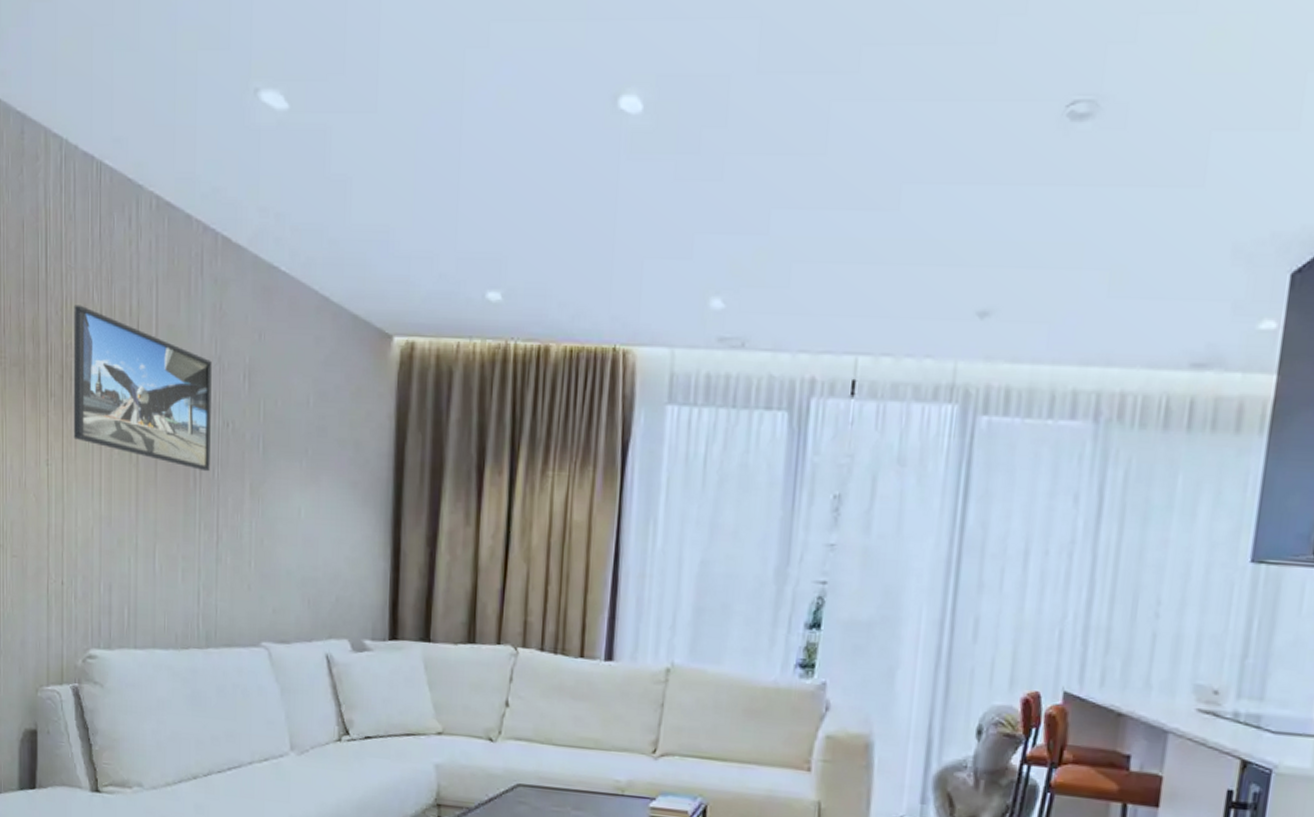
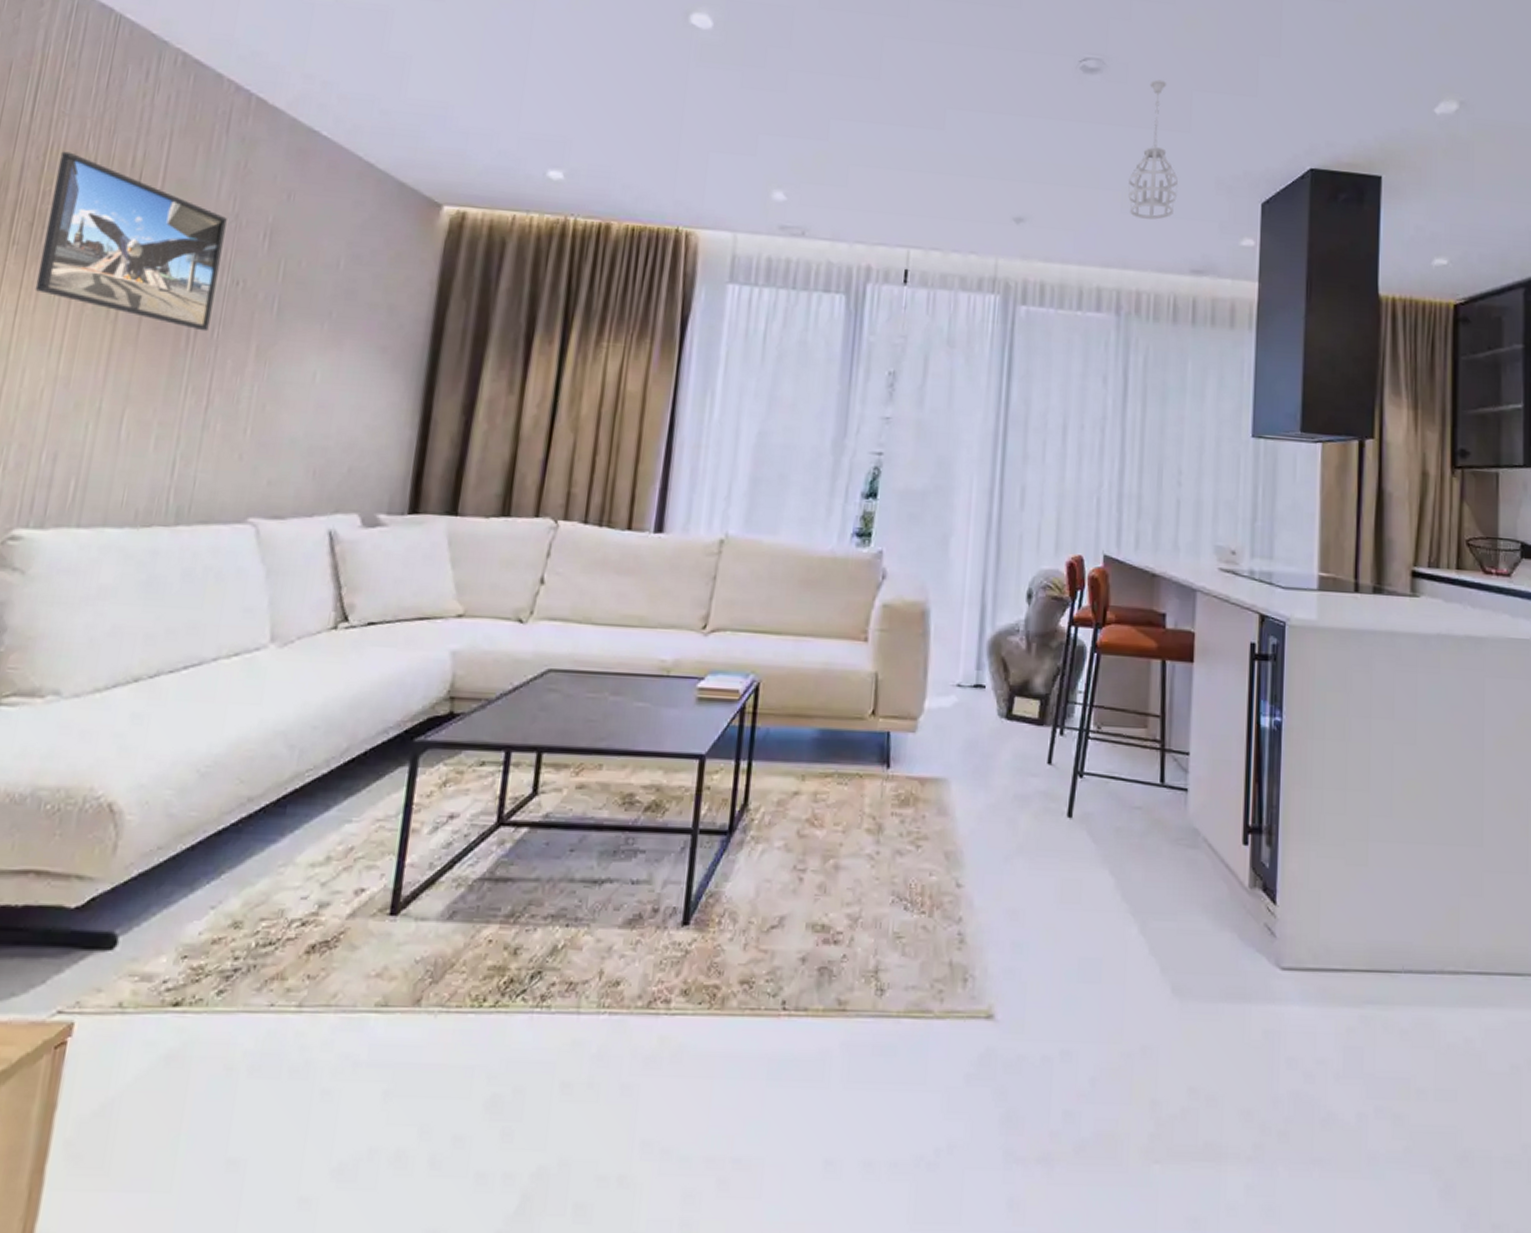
pendant light: none [1118,120,1183,303] -> present [1128,79,1179,220]

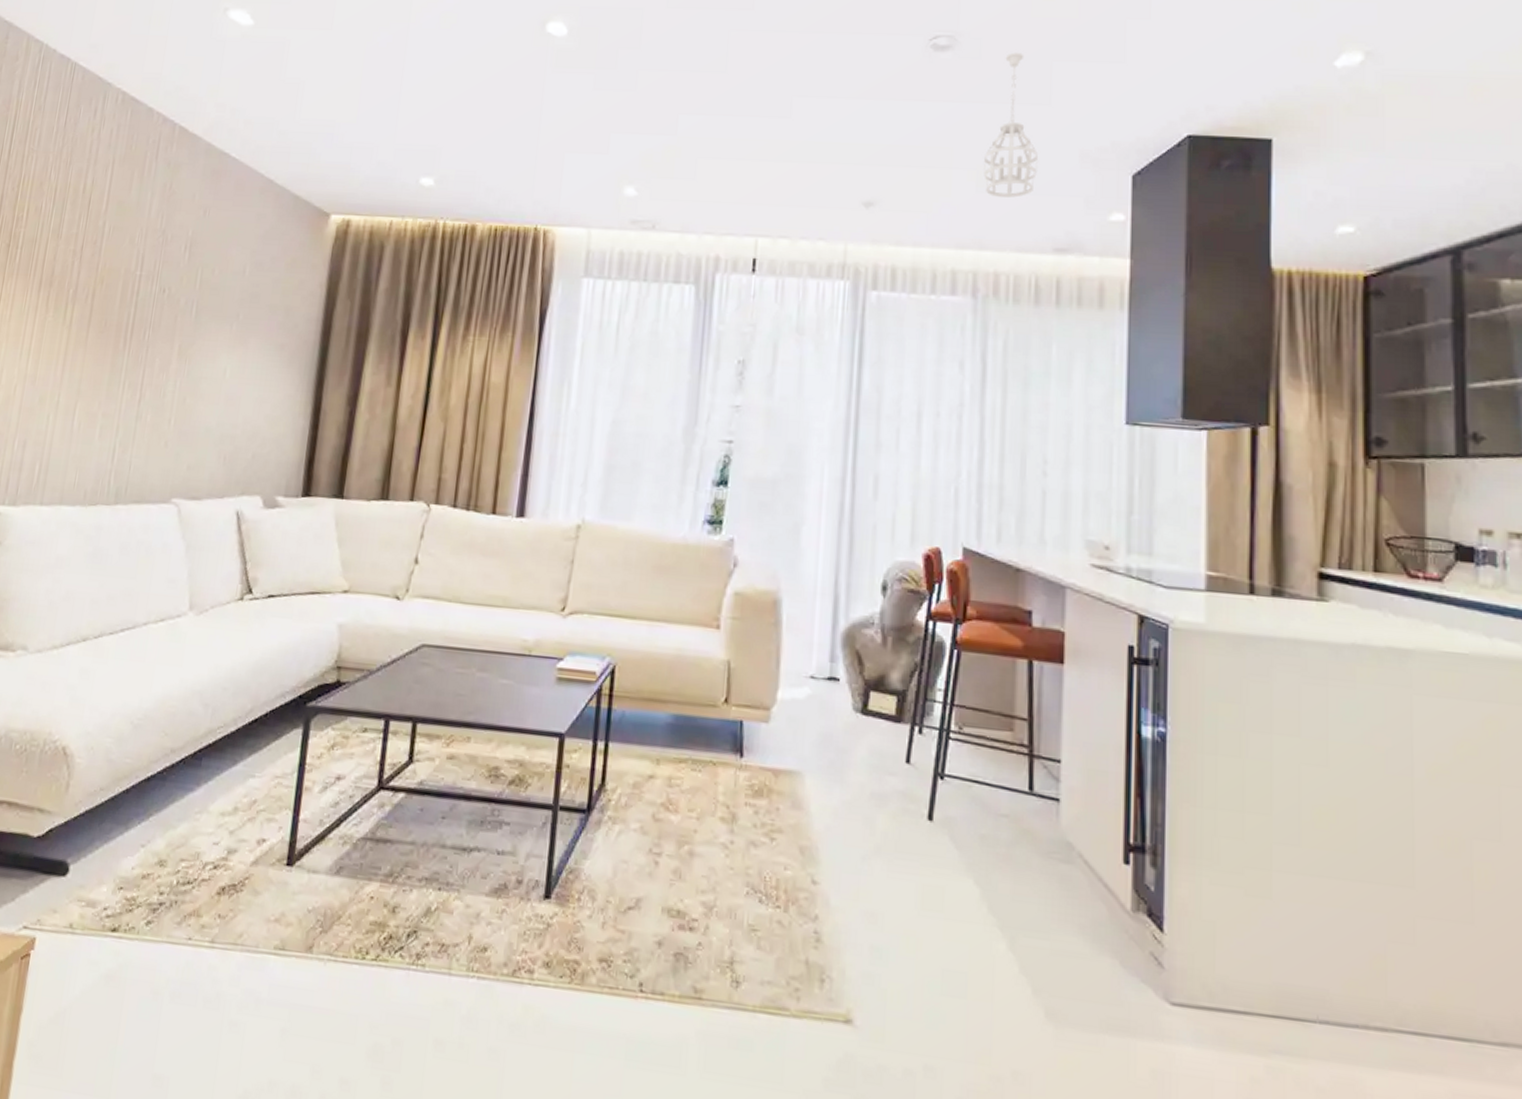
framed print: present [35,151,227,332] -> none [10,182,156,334]

